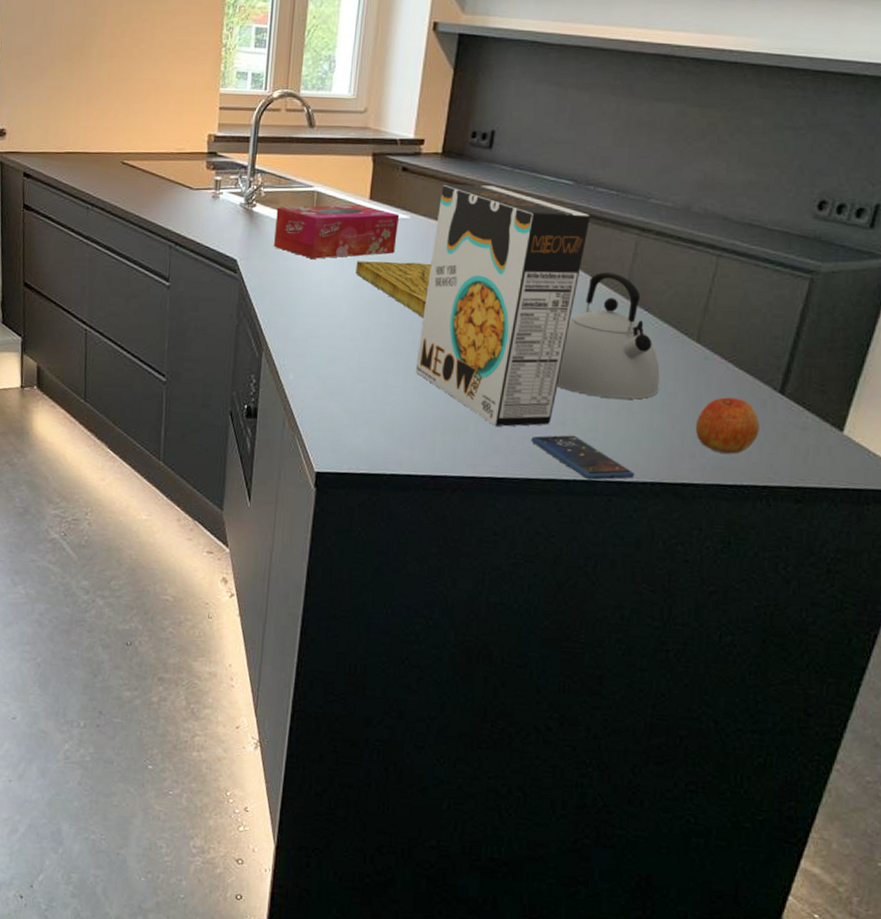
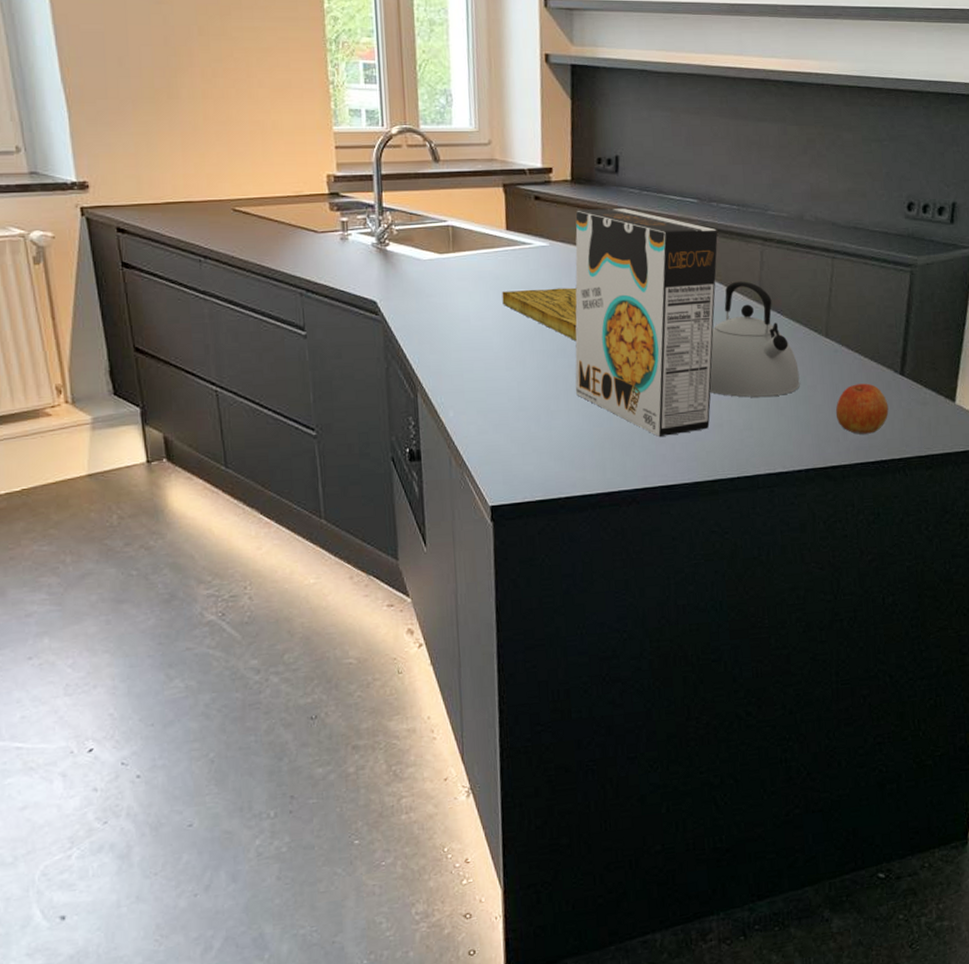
tissue box: present [273,204,400,259] -> none [412,235,539,293]
smartphone: present [531,435,635,480] -> none [694,435,791,475]

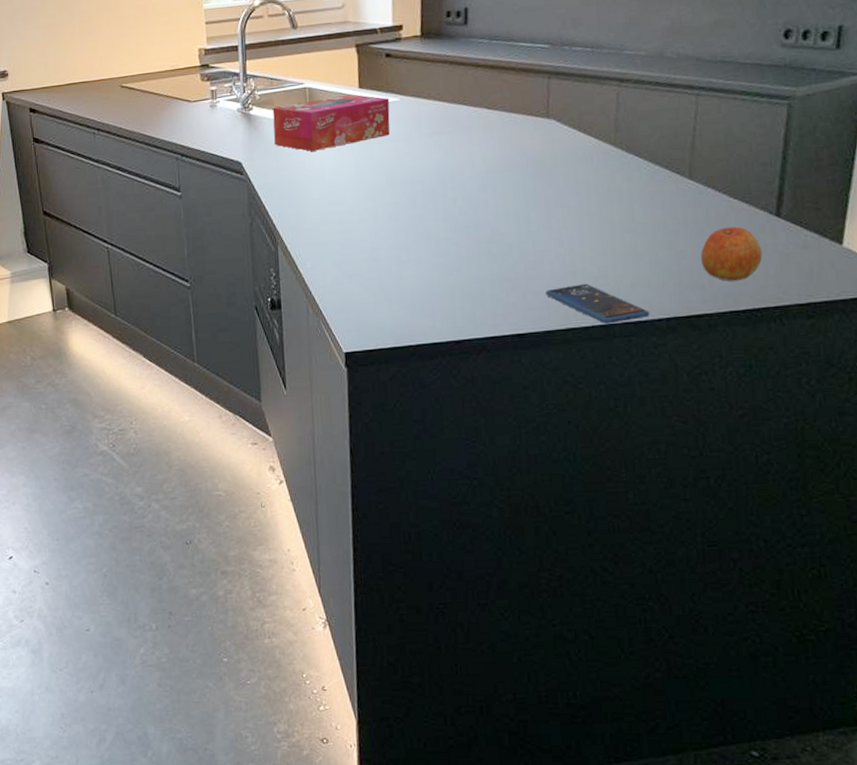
tissue box: none [412,235,539,293] -> present [272,94,390,151]
cutting board: present [502,287,578,342] -> none [355,140,428,193]
cereal box: present [575,208,718,437] -> none [425,59,570,285]
smartphone: none [694,435,791,475] -> present [546,283,650,324]
kettle: present [709,281,800,398] -> none [562,124,660,244]

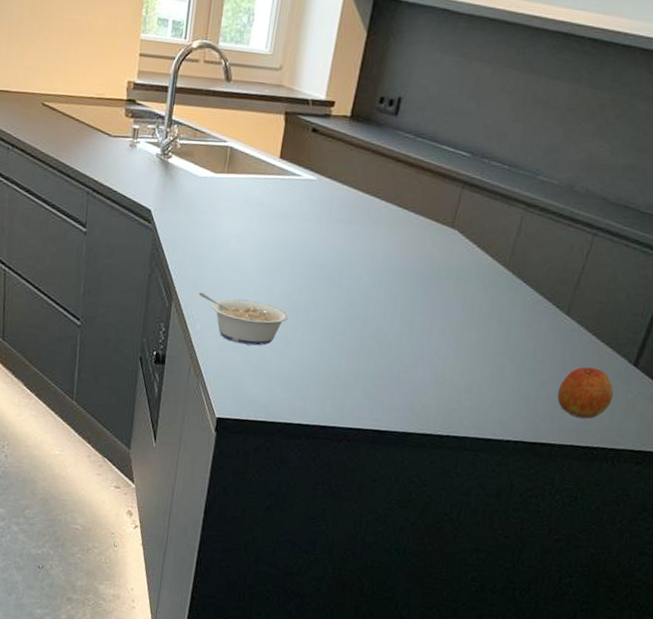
tissue box: present [272,94,390,151] -> none [186,160,307,214]
legume: none [304,228,400,274] -> present [199,292,290,346]
smartphone: present [546,283,650,324] -> none [412,394,501,437]

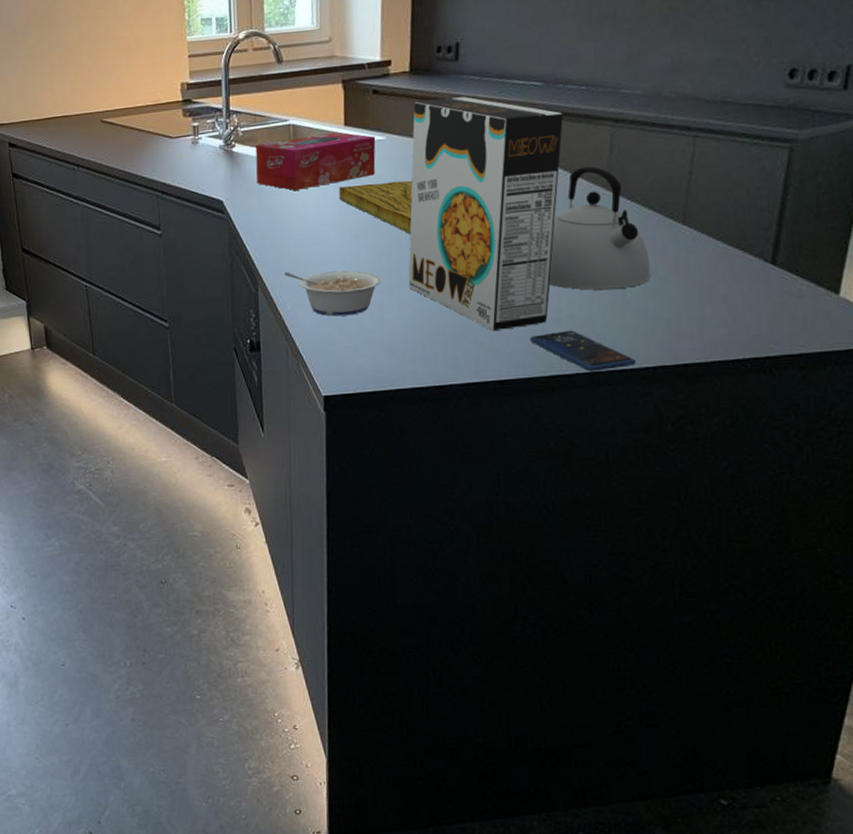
tissue box: none [186,160,307,214] -> present [255,132,376,190]
cutting board: none [263,218,334,278] -> present [339,180,413,235]
cereal box: none [312,148,483,385] -> present [408,97,563,330]
smartphone: none [412,394,501,437] -> present [530,330,636,372]
kettle: none [439,243,532,365] -> present [549,166,650,290]
apple: present [557,366,614,419] -> none [690,274,755,330]

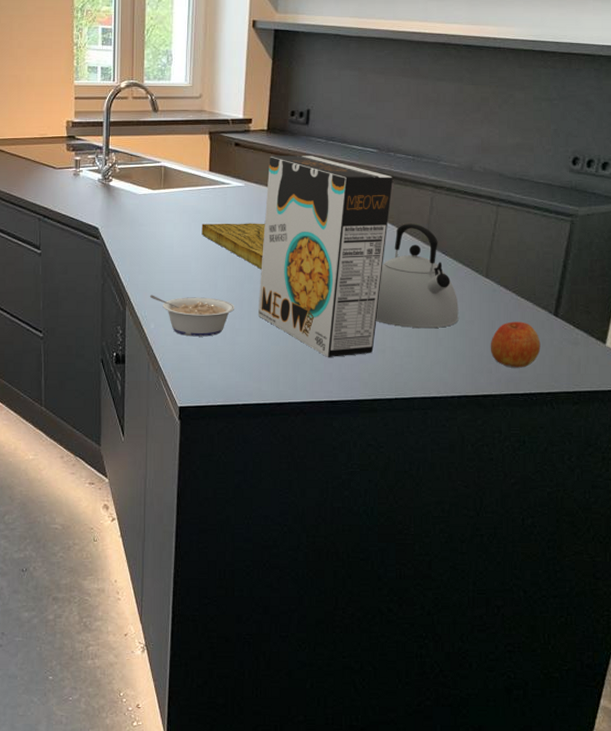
tissue box: present [255,132,376,190] -> none [129,176,236,224]
smartphone: present [530,330,636,372] -> none [358,361,445,397]
apple: none [690,274,755,330] -> present [490,321,541,368]

